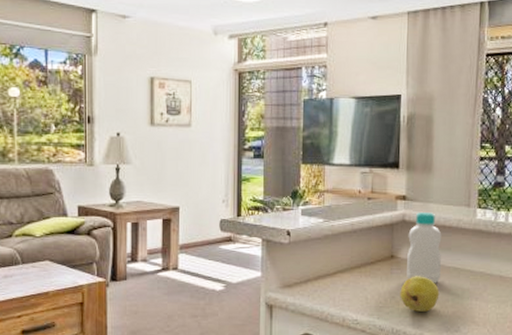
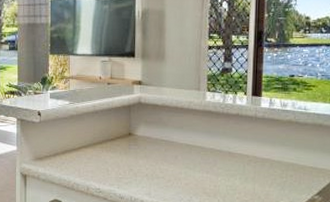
fruit: present [400,276,440,312] -> none [137,151,173,183]
bottle: present [407,212,442,284] -> none [143,95,174,158]

